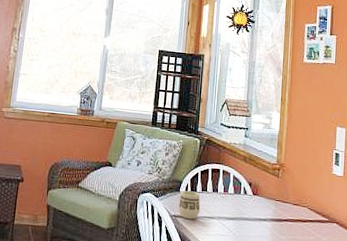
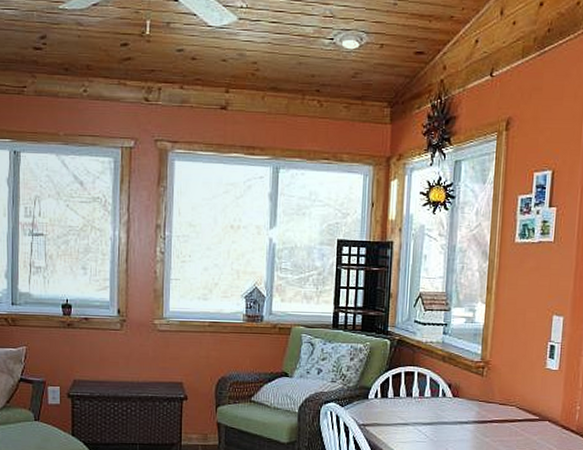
cup: present [177,190,201,220] -> none [366,397,393,428]

